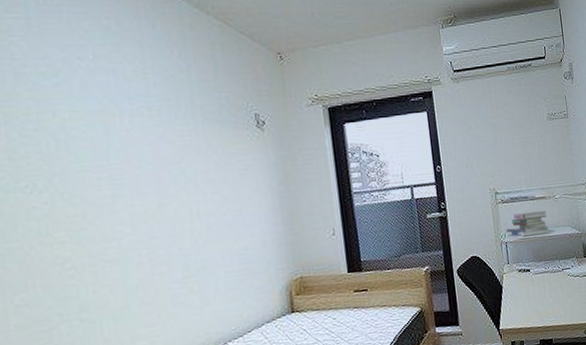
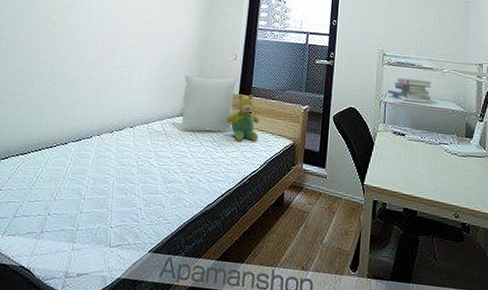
pillow: none [276,255,351,332] -> present [179,75,237,132]
teddy bear: none [339,269,382,326] -> present [226,93,260,142]

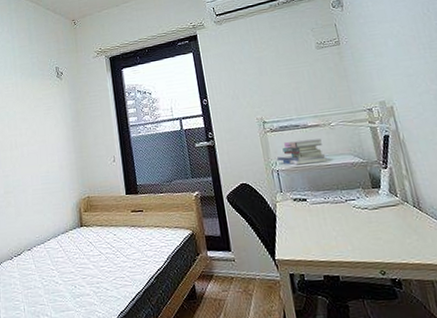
pillow: present [179,75,237,132] -> none [69,179,129,243]
teddy bear: present [226,93,260,142] -> none [119,192,156,243]

